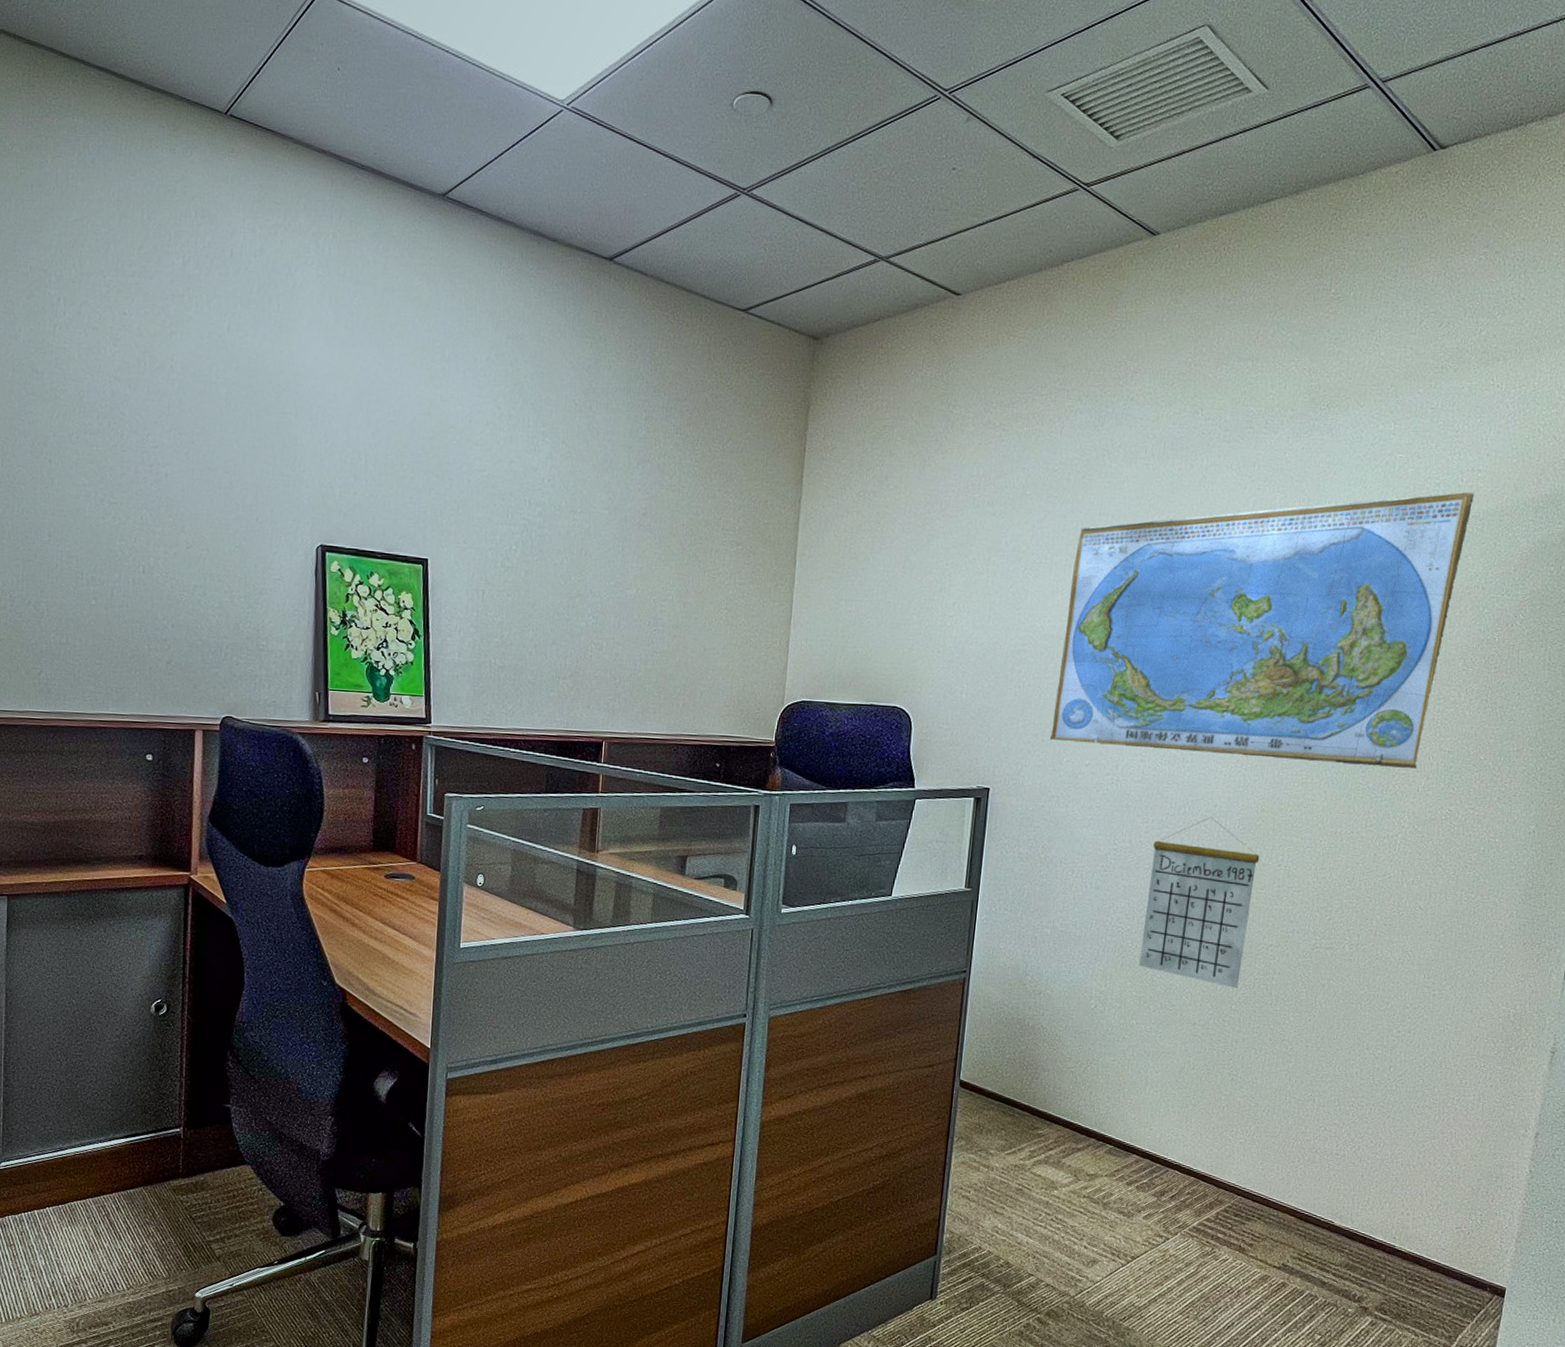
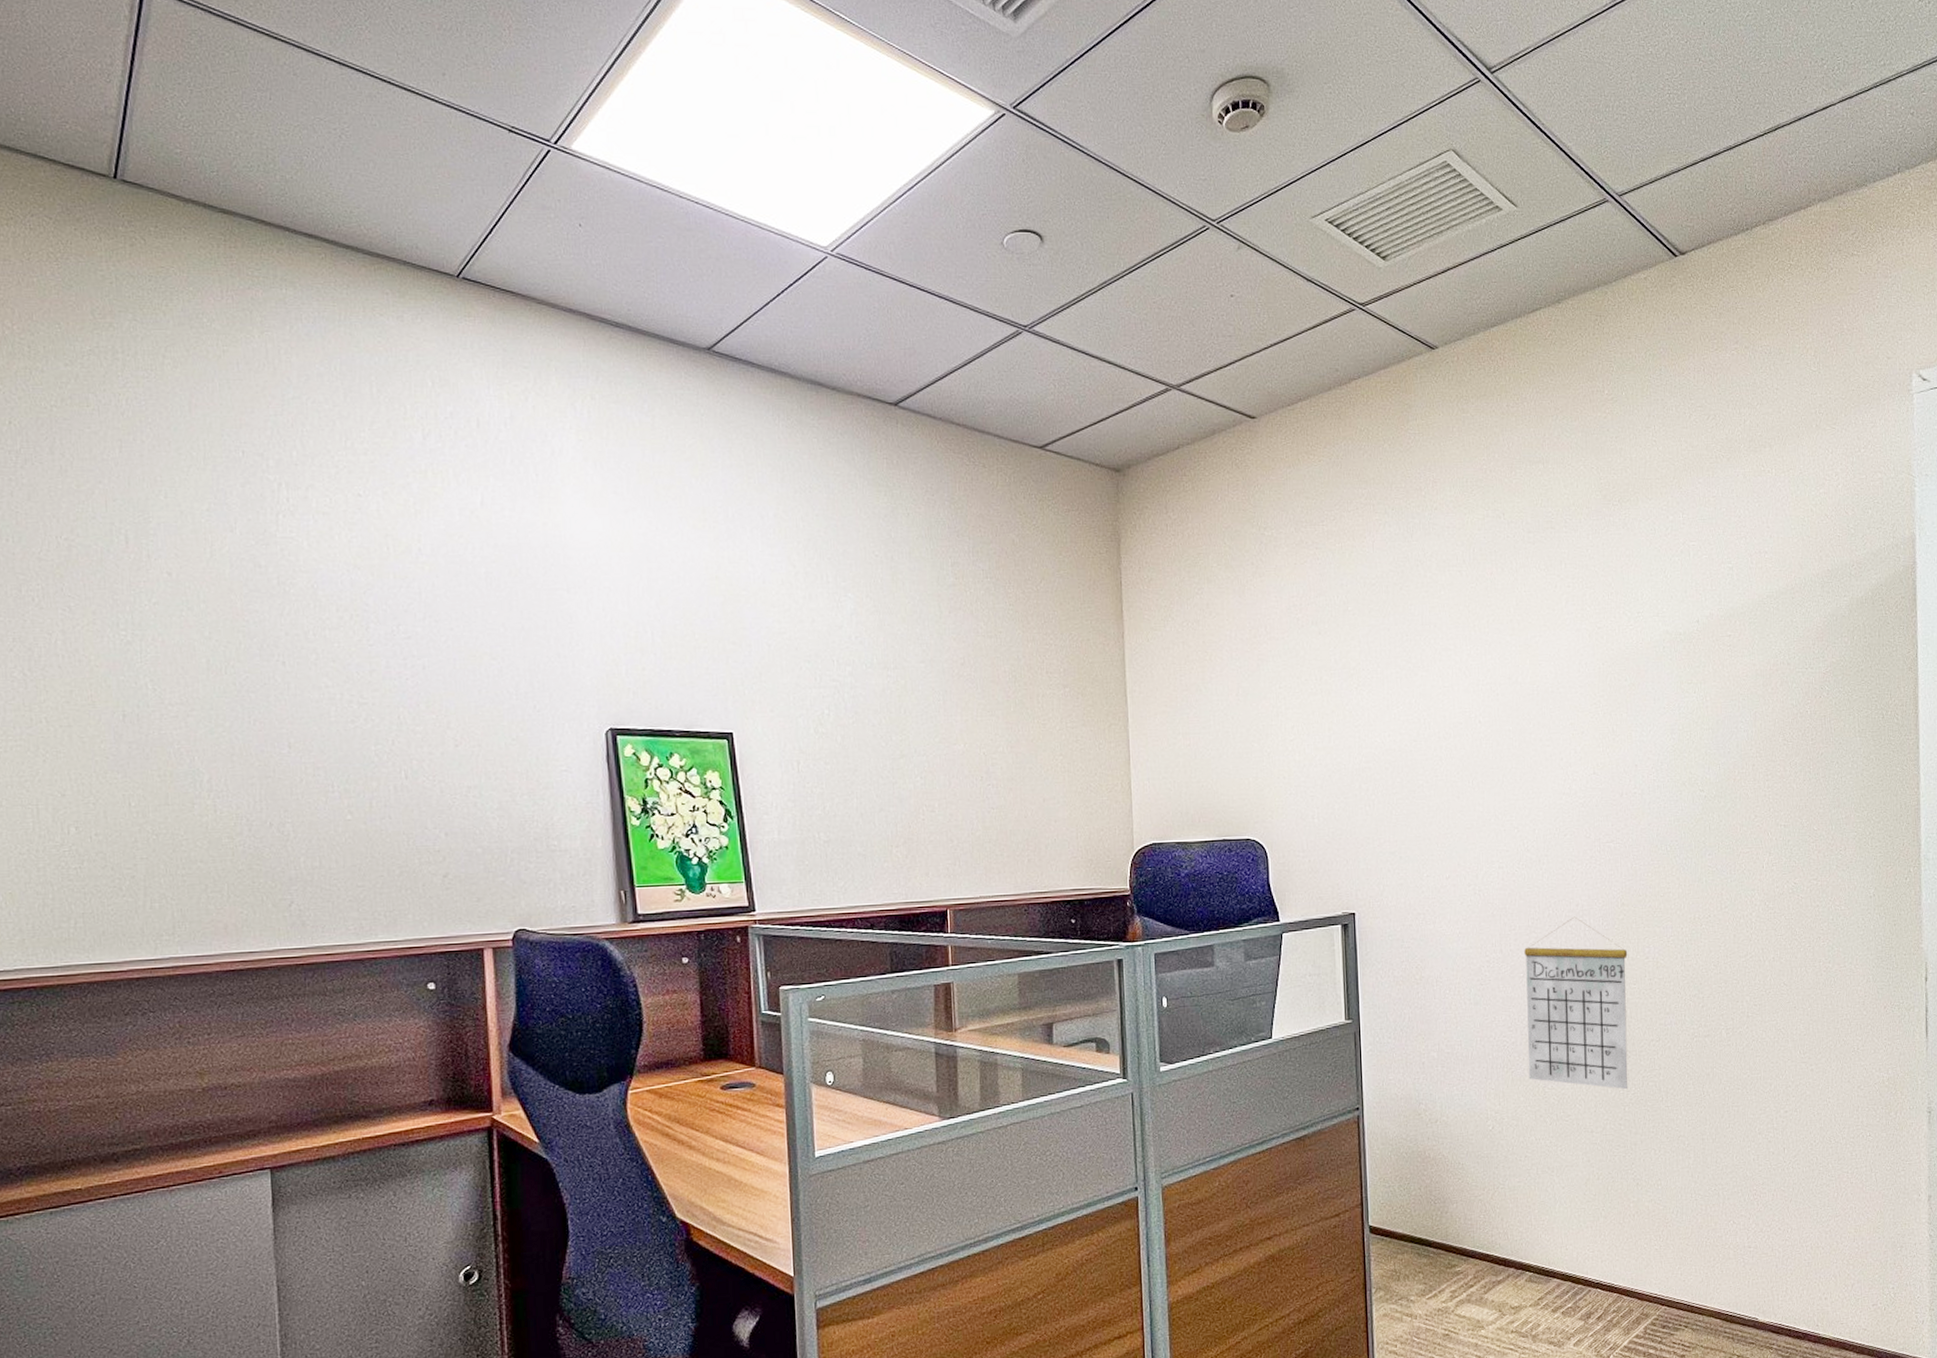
world map: present [1050,491,1475,769] -> none [1404,573,1766,857]

